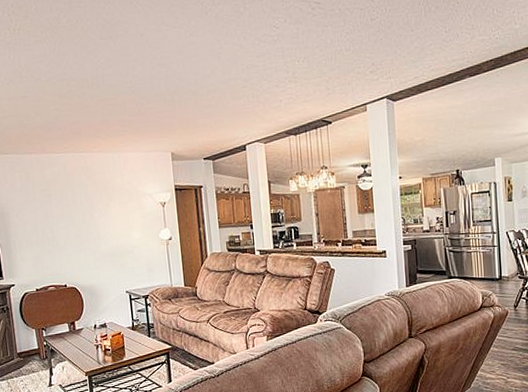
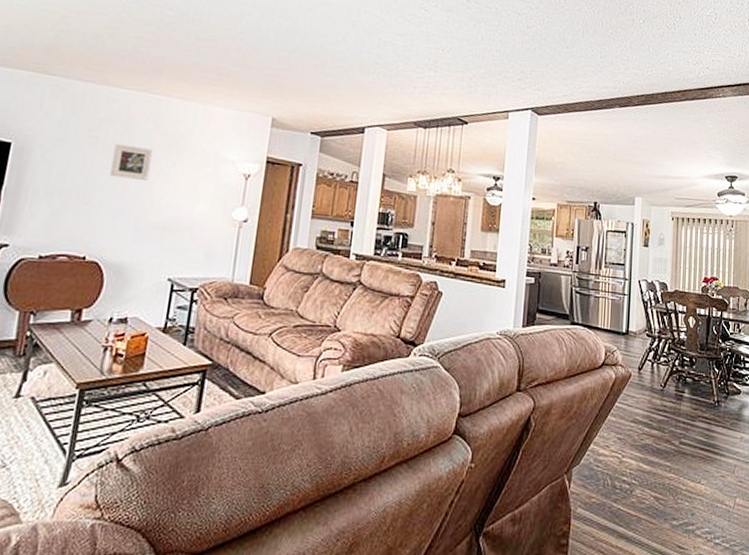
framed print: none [63,196,93,223] -> present [110,144,153,180]

